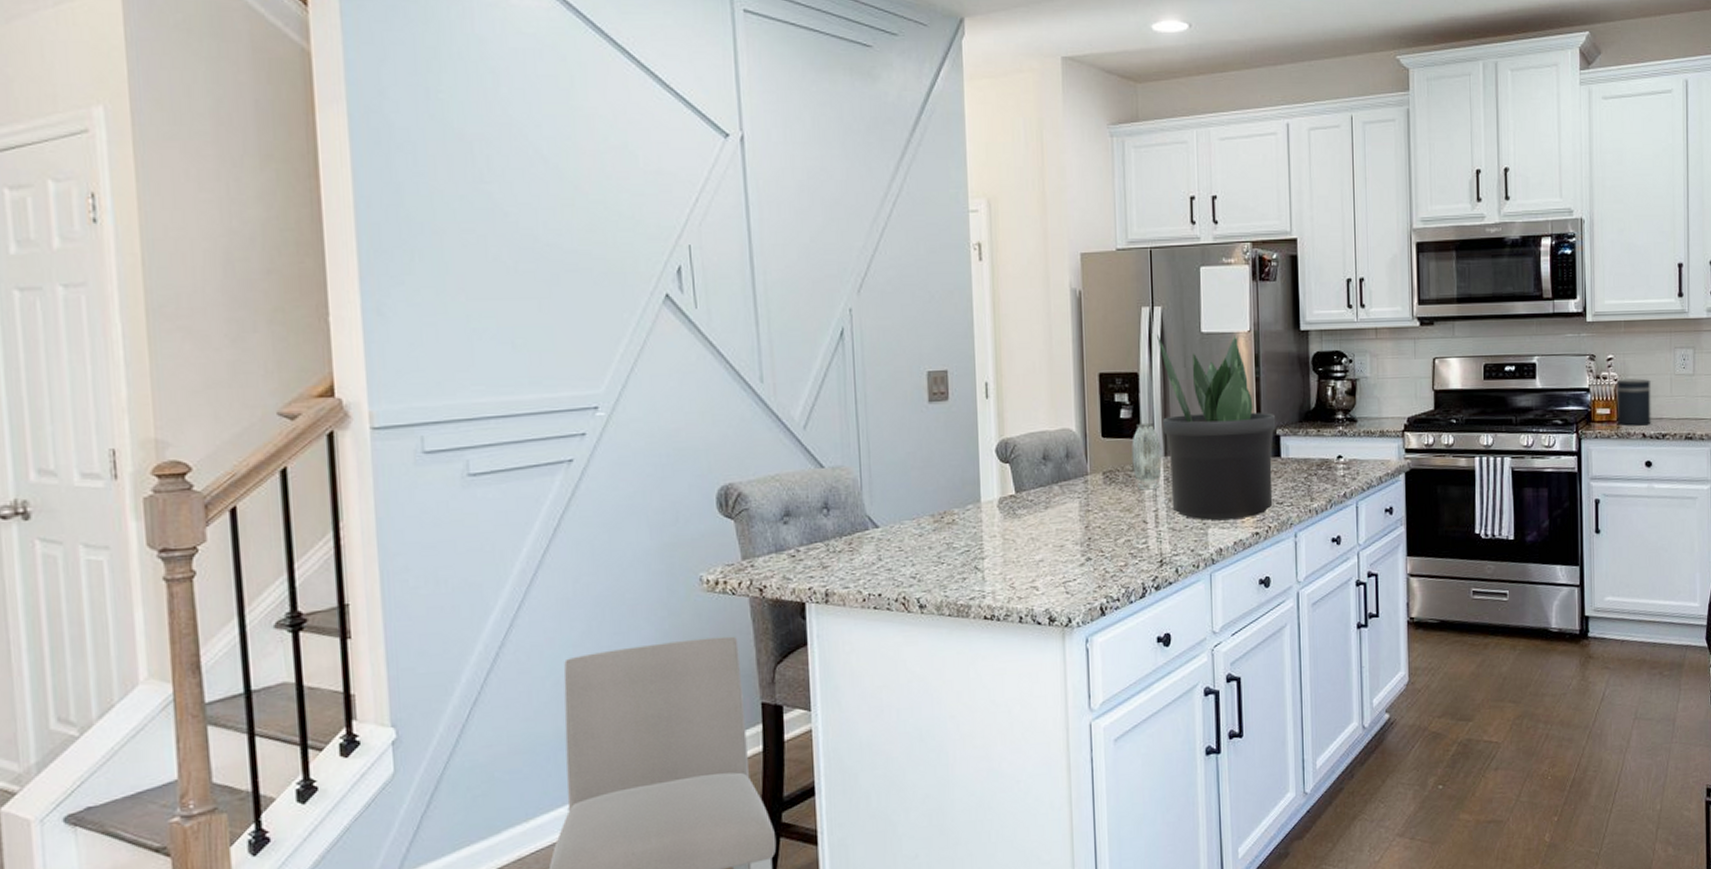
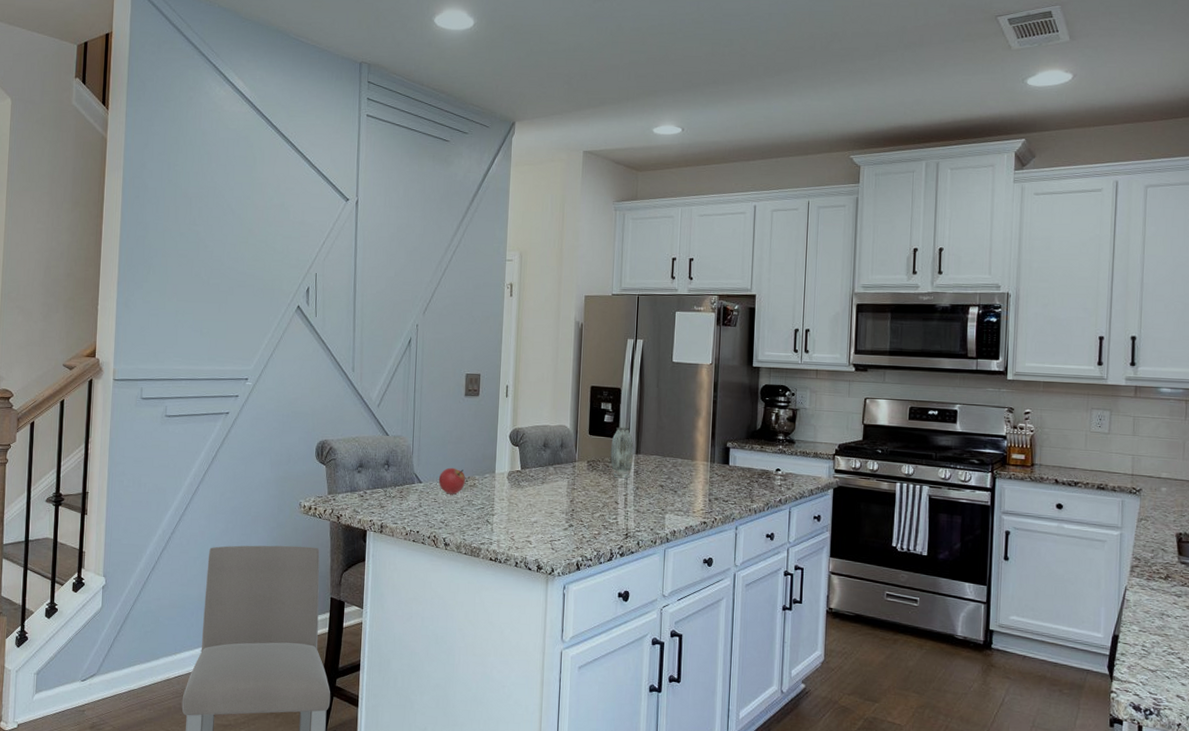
fruit: none [902,501,940,538] -> present [438,467,465,495]
planter: present [1156,333,1276,521] -> none [637,360,728,510]
cylinder: present [1616,378,1651,427] -> none [1031,431,1066,473]

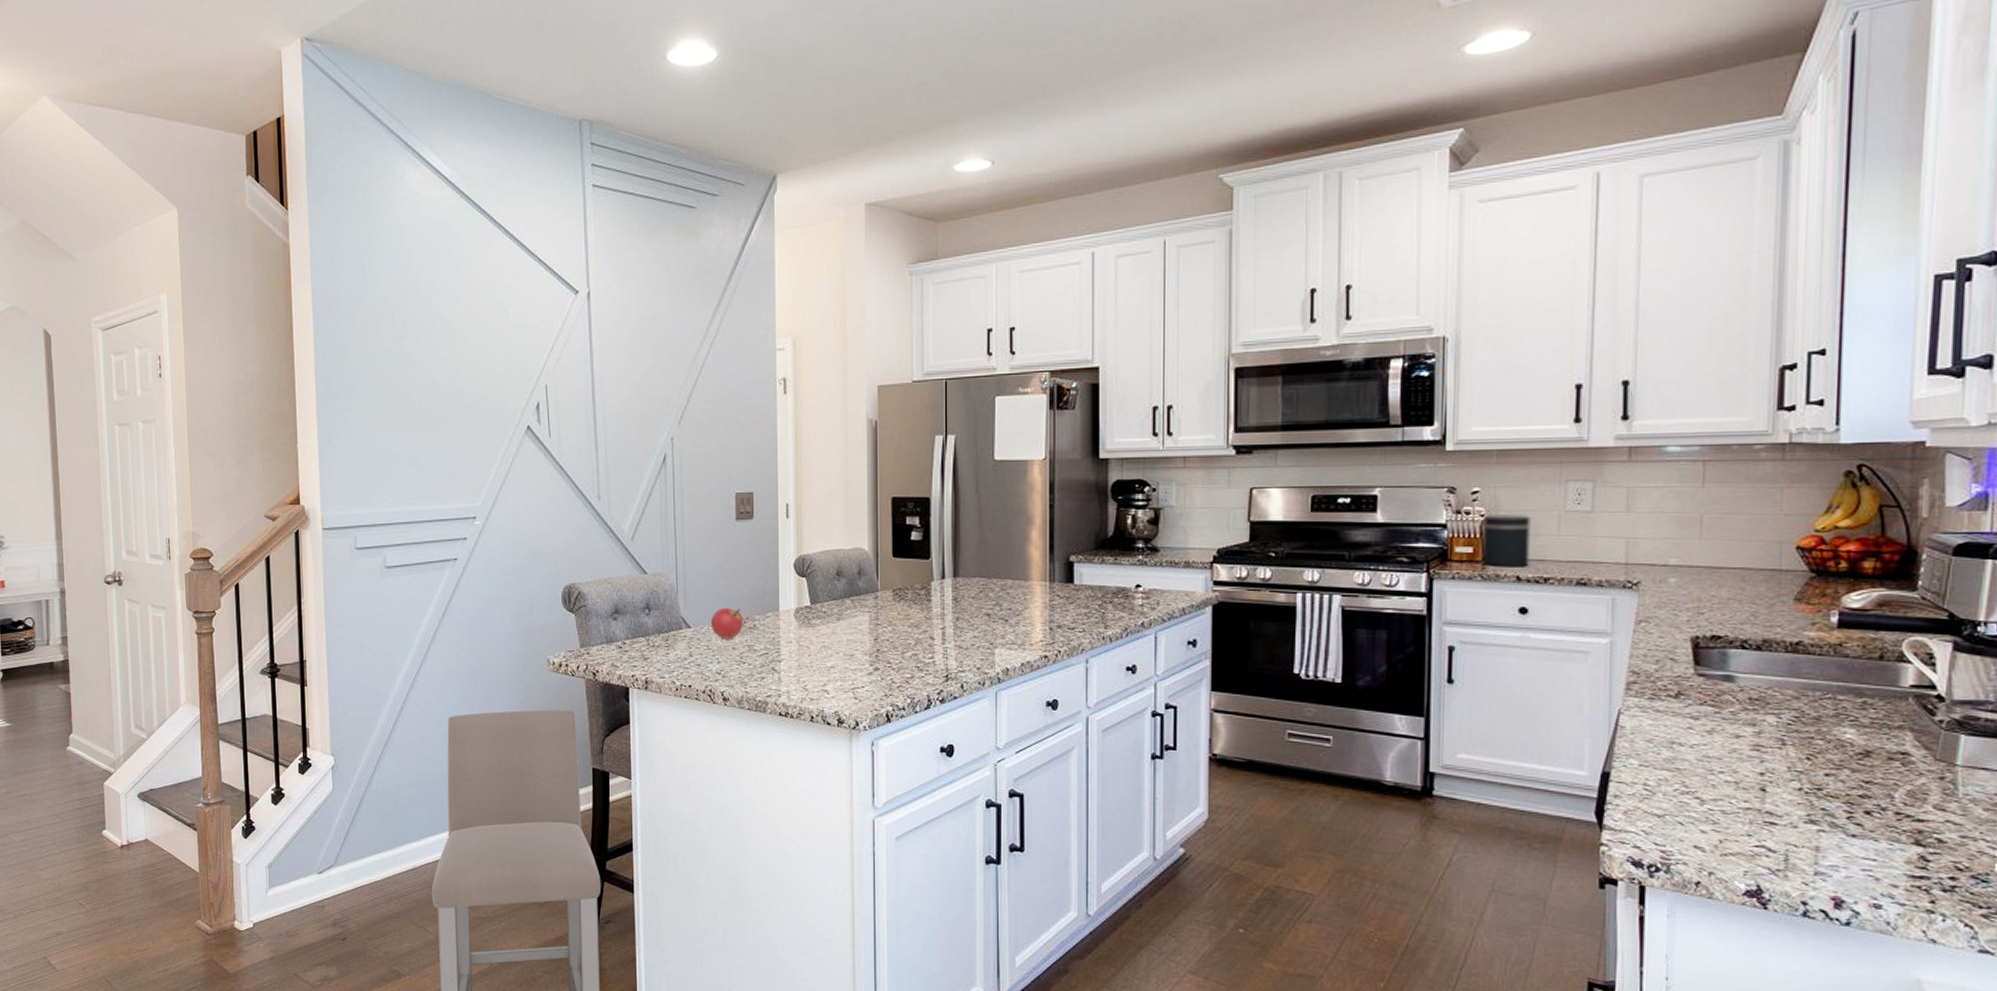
vase: present [610,426,634,479] -> none [921,545,950,608]
cylinder: none [1031,431,1066,473] -> present [1482,514,1531,568]

